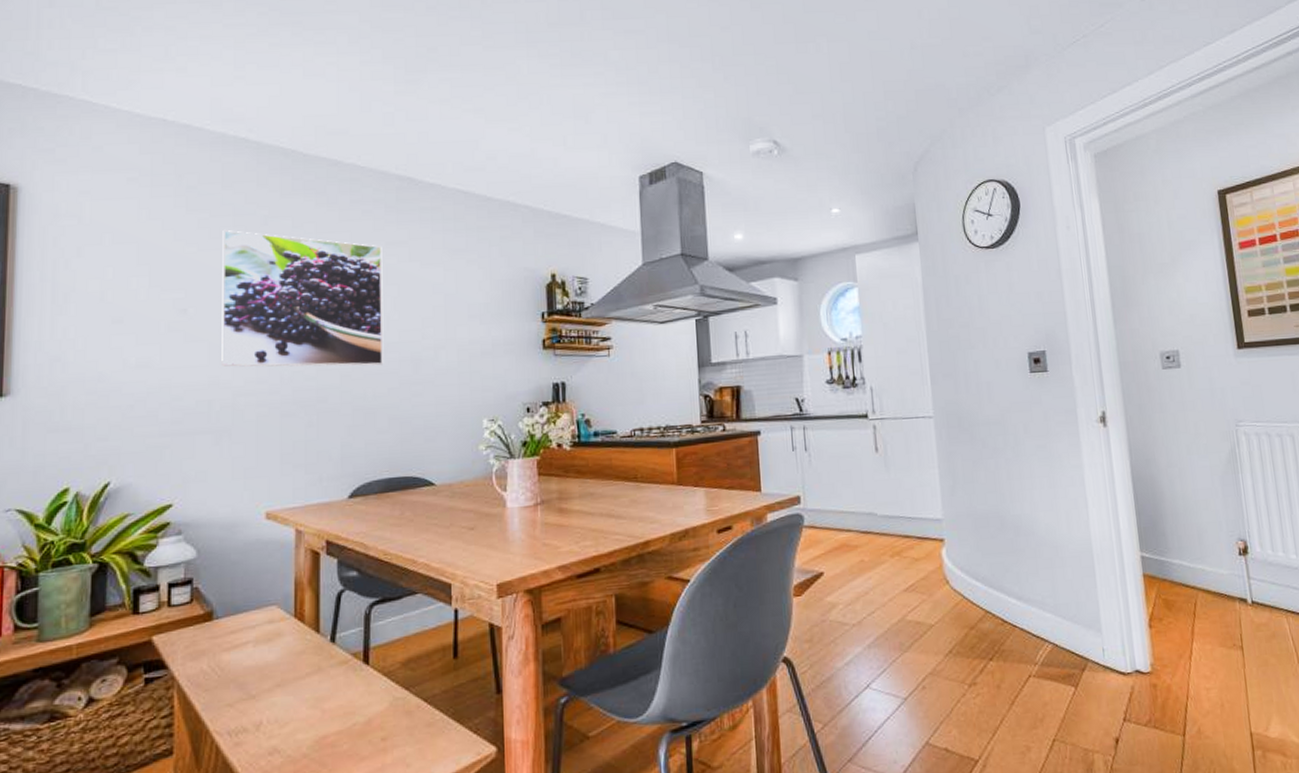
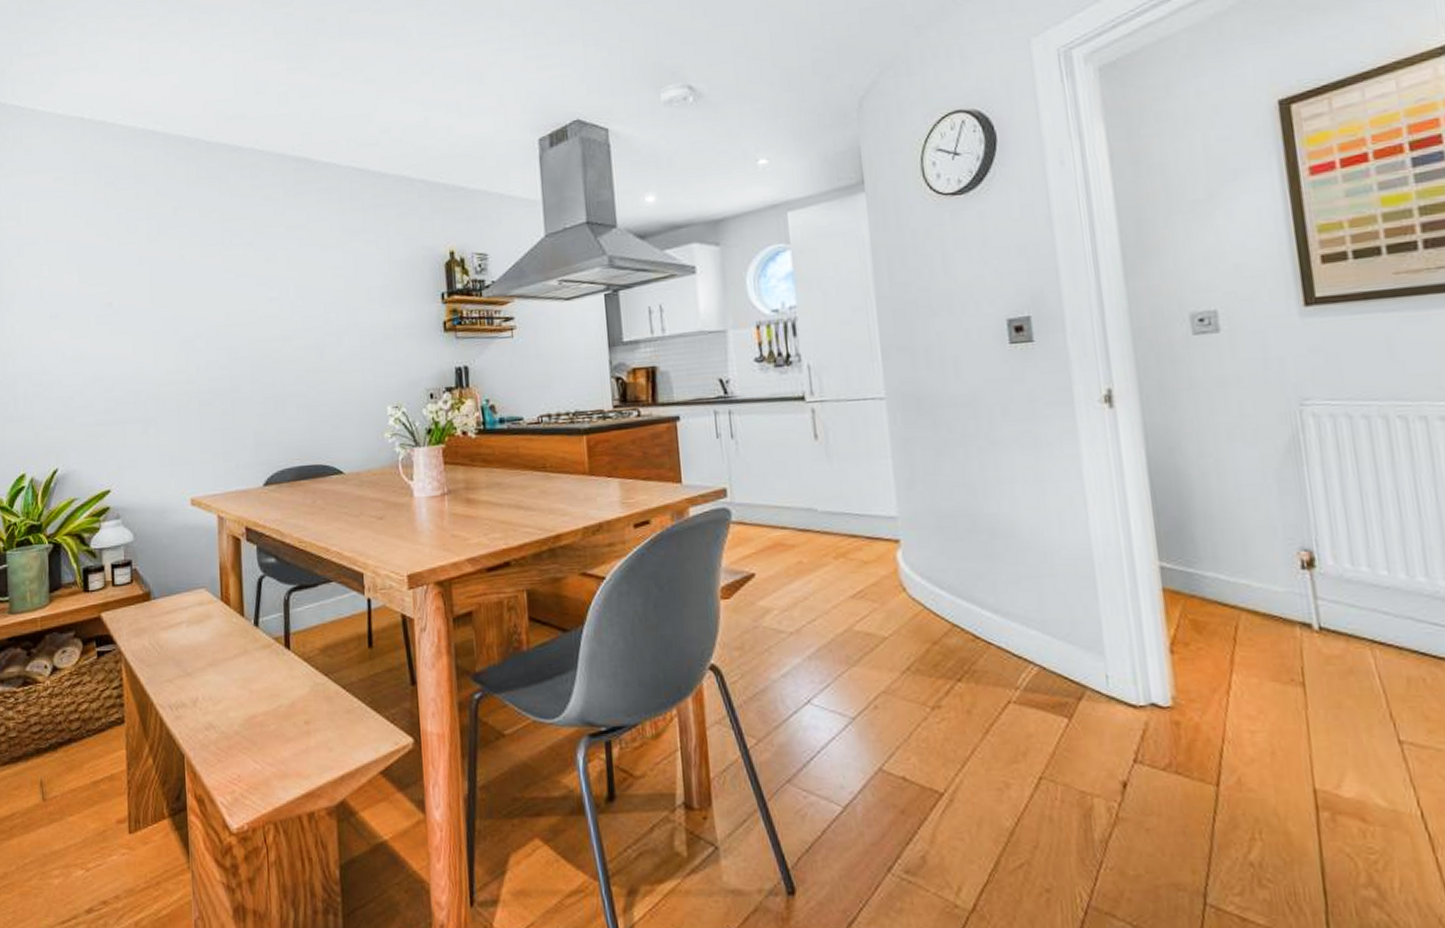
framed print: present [221,230,384,367] -> none [138,223,290,358]

